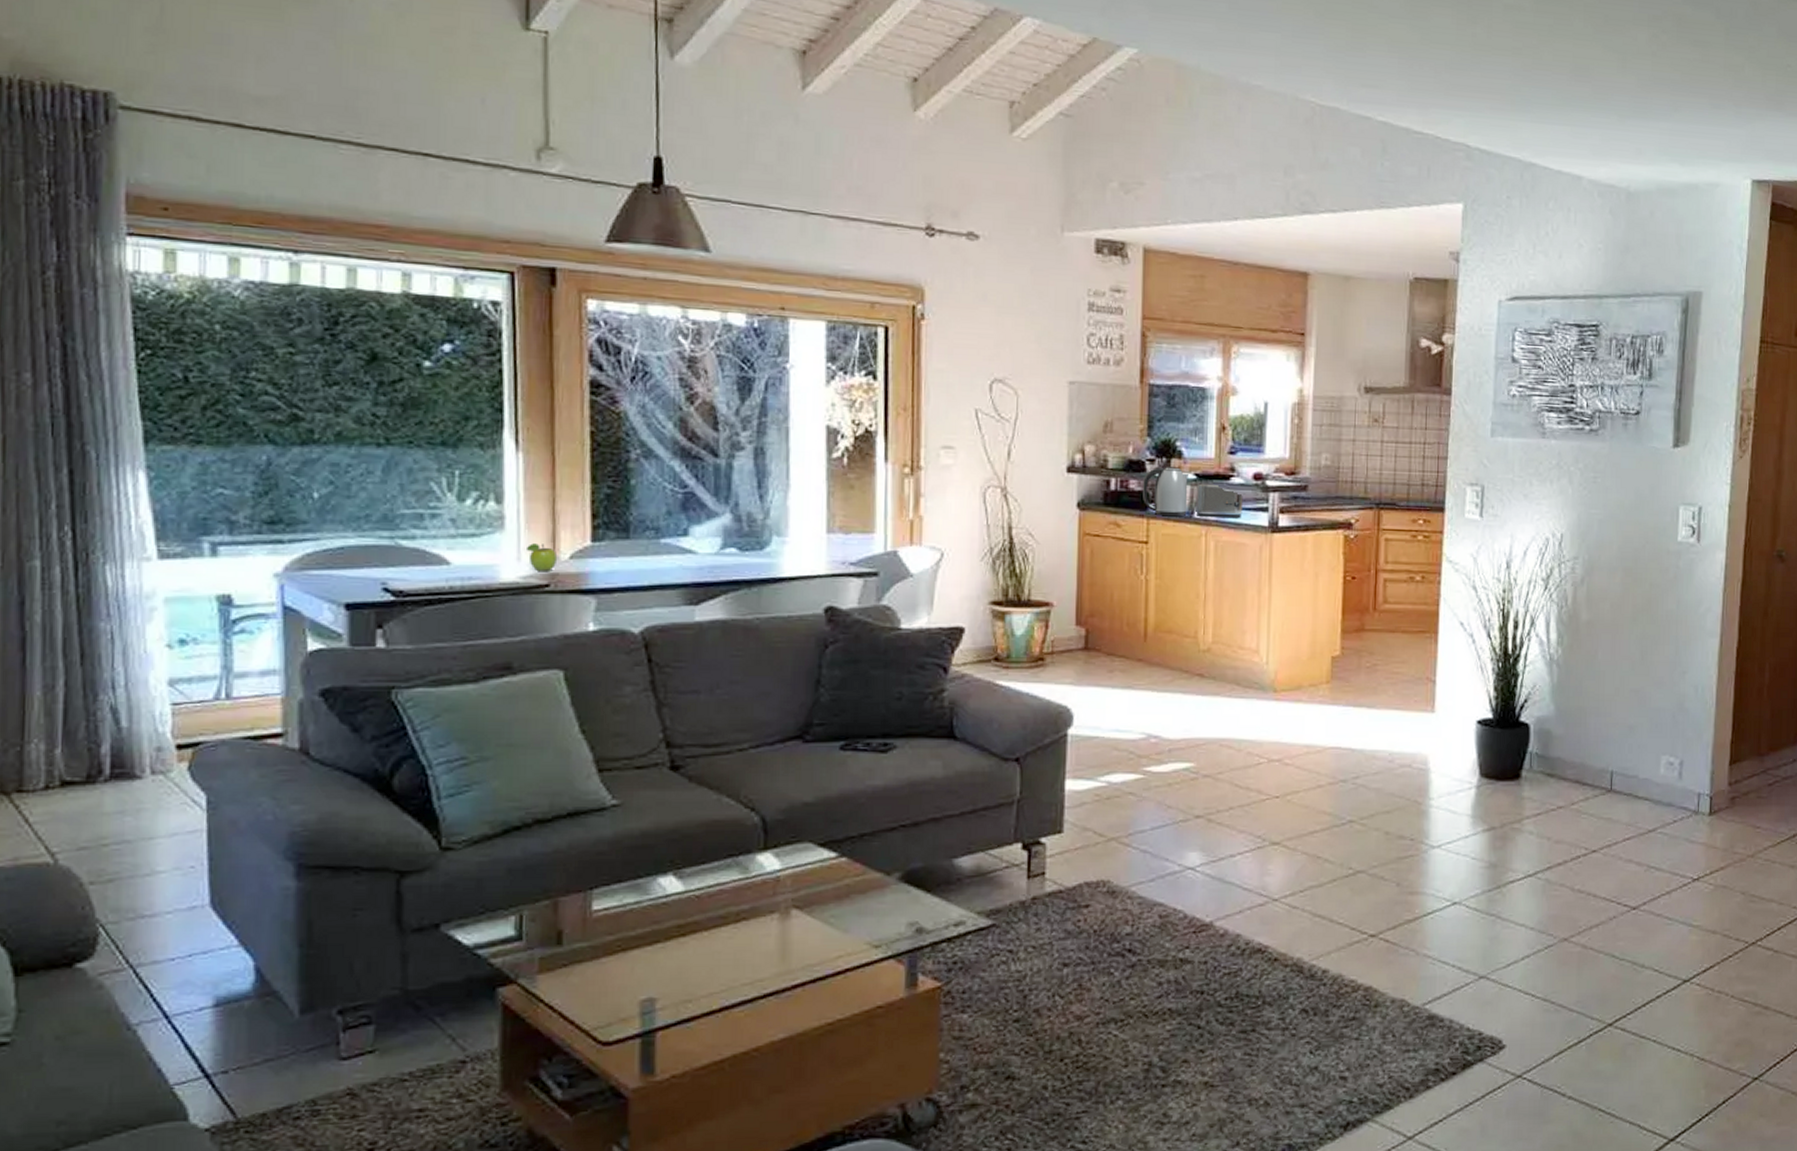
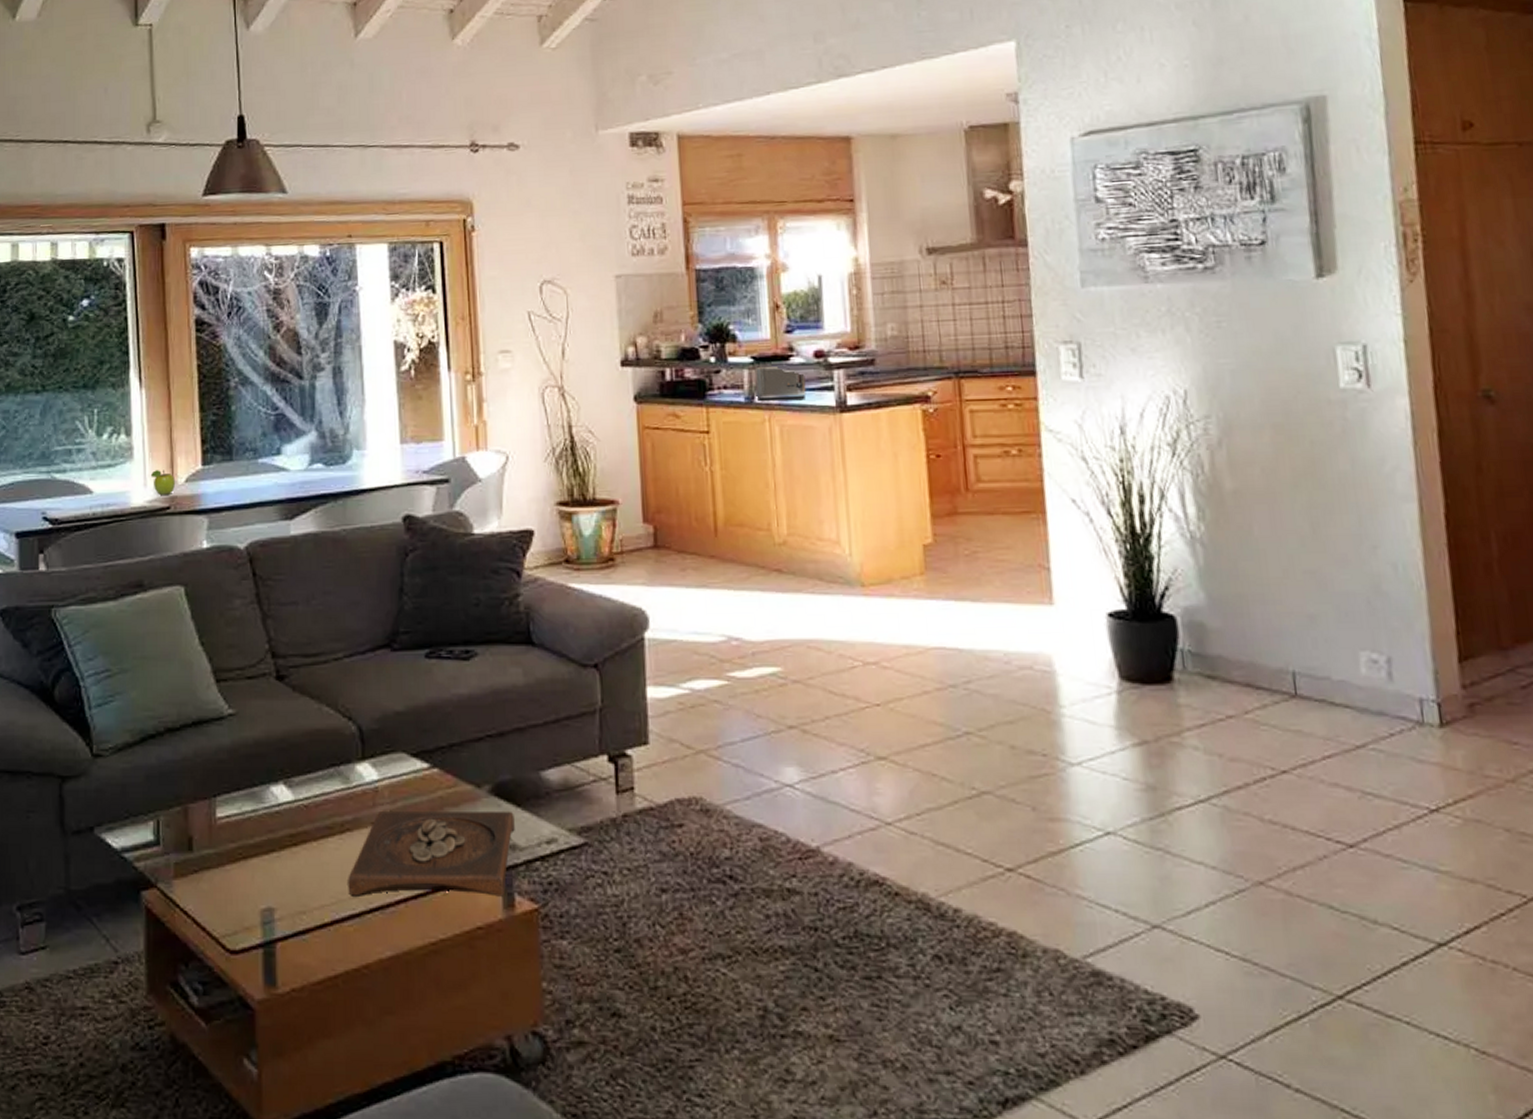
wooden tray: none [740,896,923,983] -> present [348,810,515,897]
kettle: present [1143,467,1188,517] -> none [698,351,747,404]

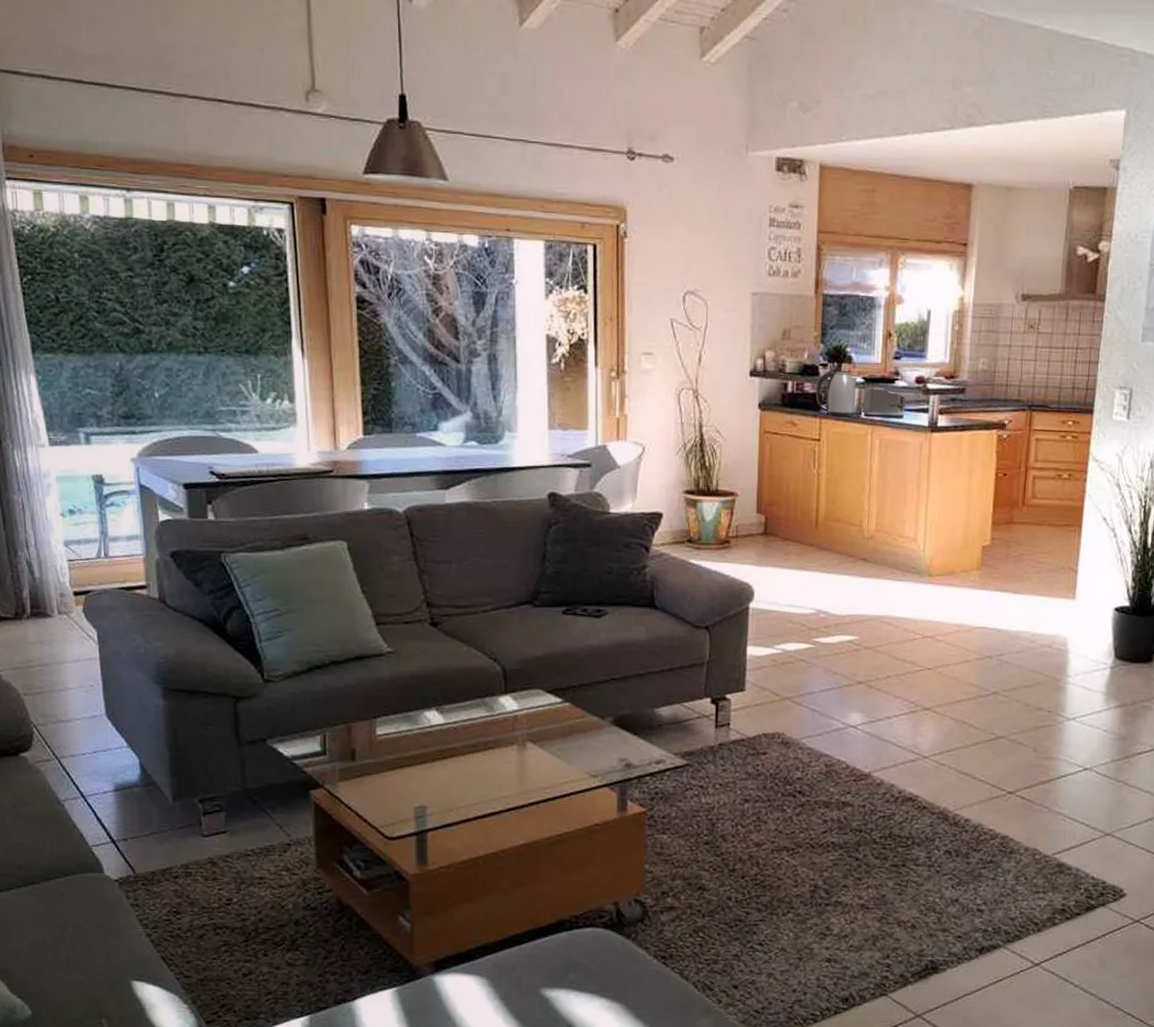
fruit: present [150,470,175,495] -> none [313,436,337,459]
wooden tray: present [348,810,515,897] -> none [489,735,631,802]
kettle: none [698,351,747,404] -> present [816,371,857,417]

